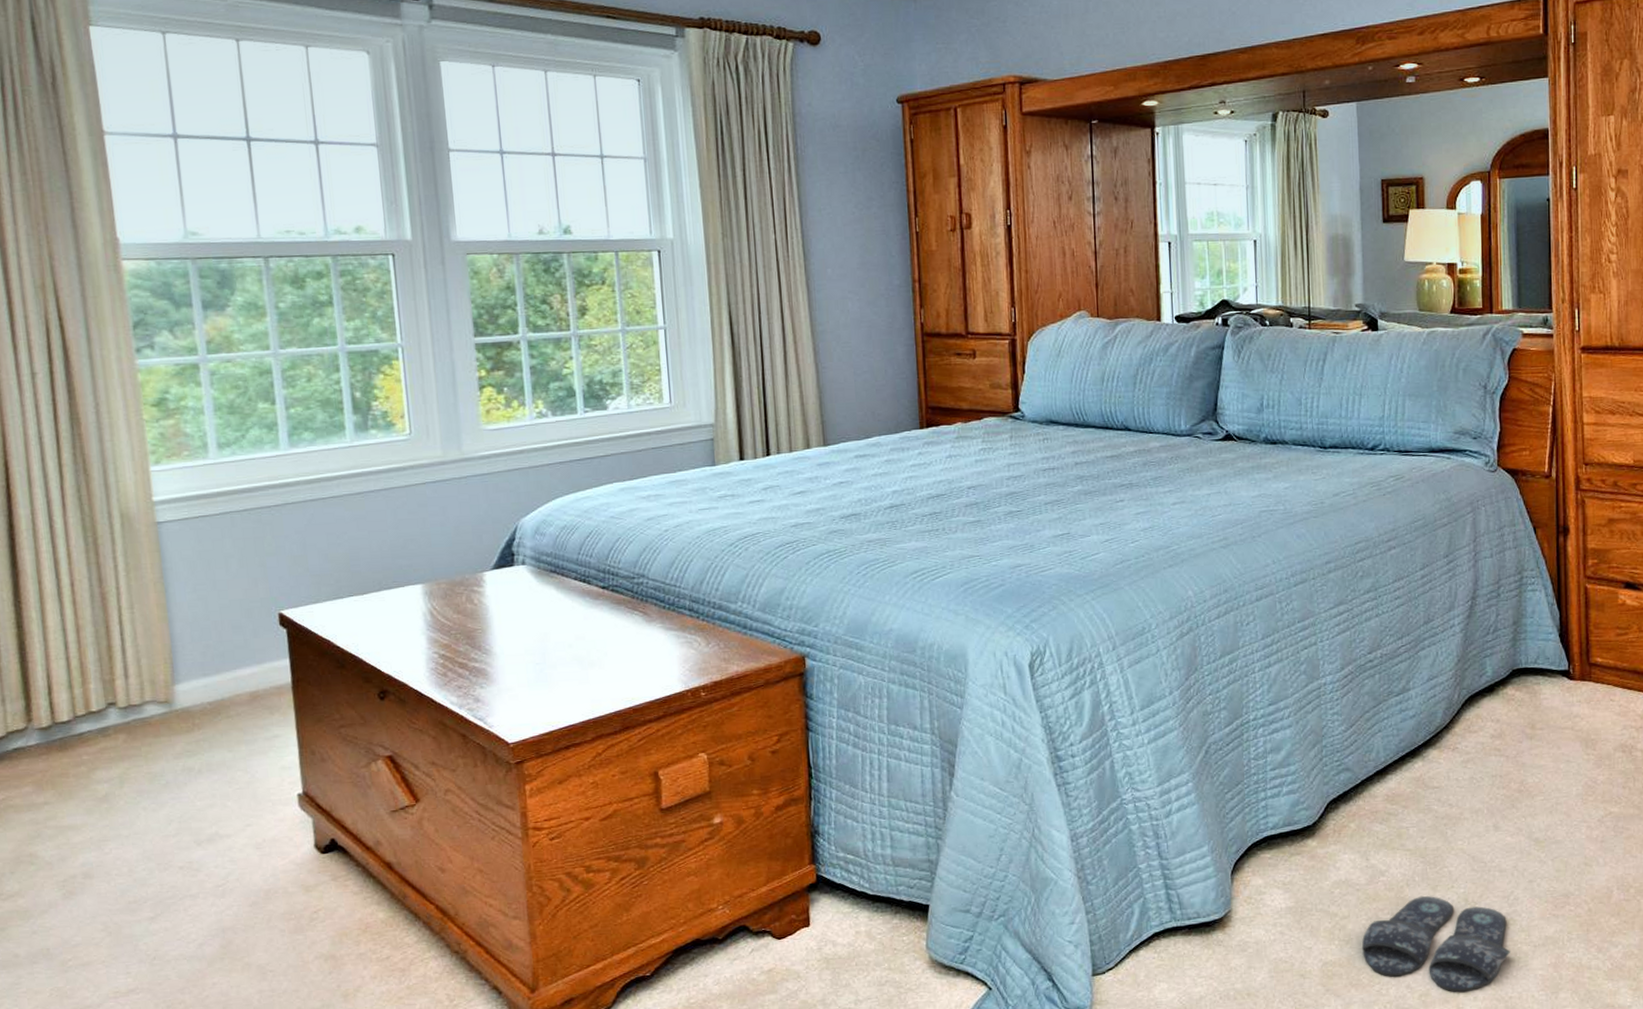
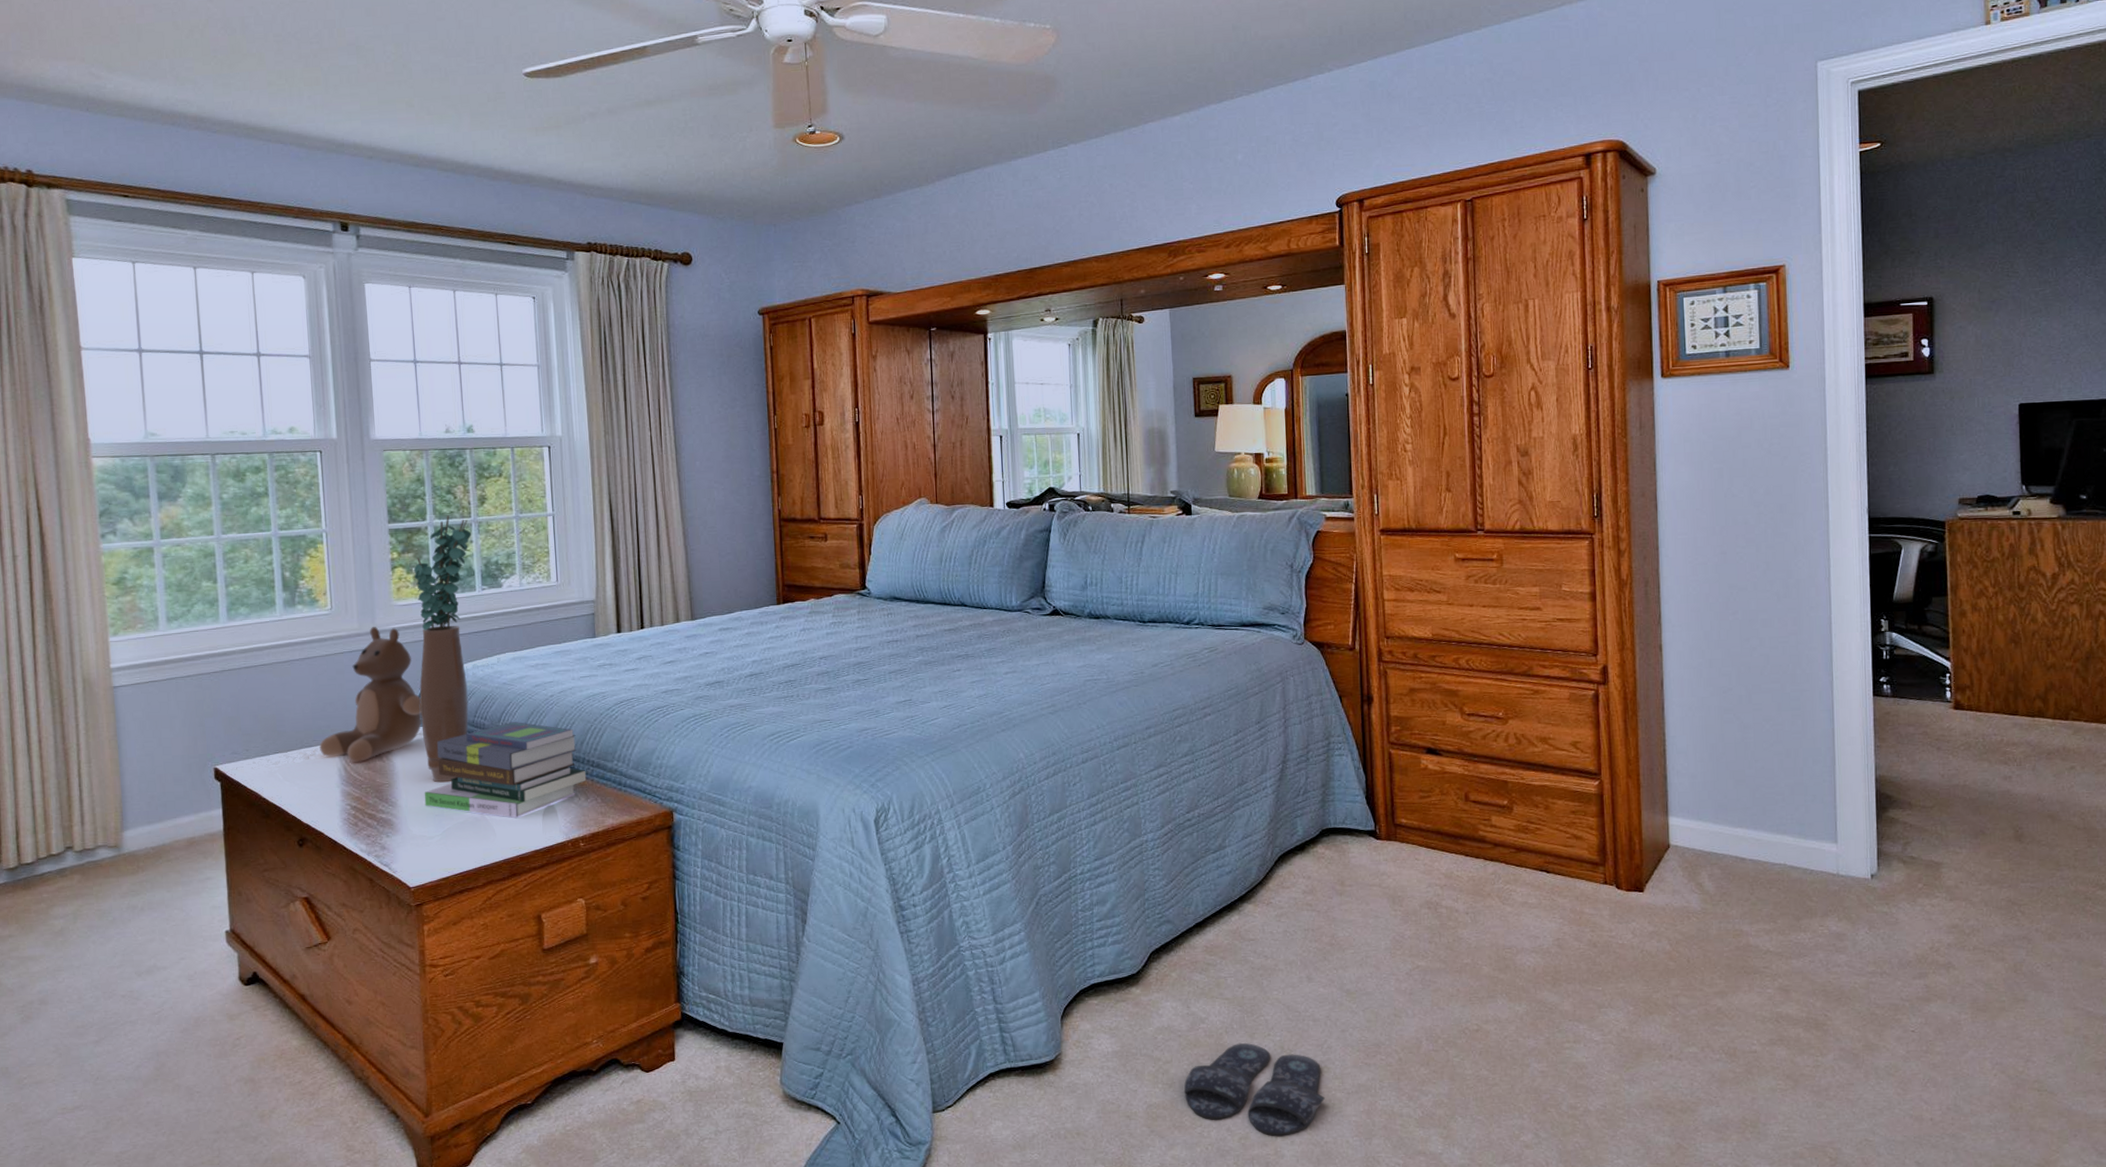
teddy bear: none [400,454,519,605] -> present [319,627,422,762]
vase: none [505,328,572,628] -> present [414,515,472,783]
books: none [522,559,707,667] -> present [424,721,587,819]

